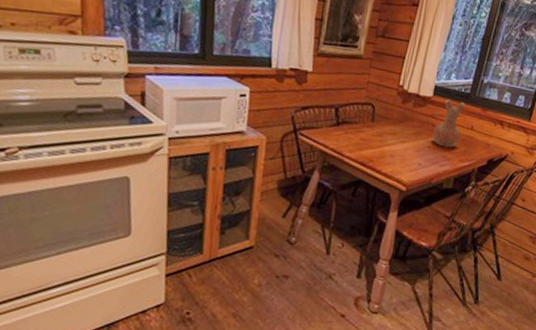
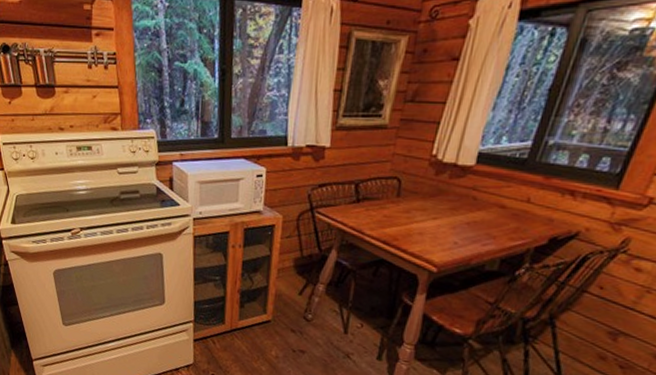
vase: present [432,99,466,148] -> none [473,168,521,224]

